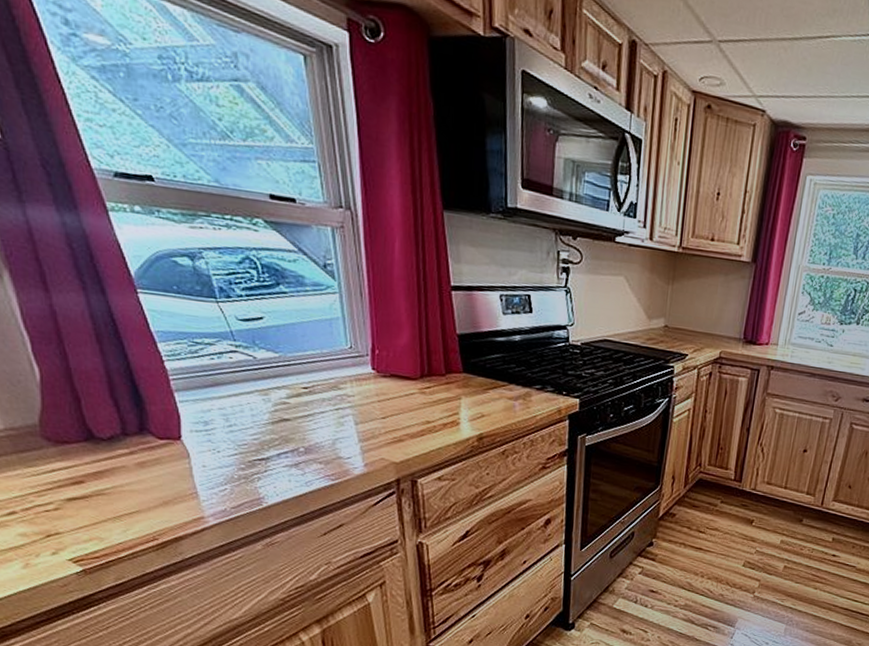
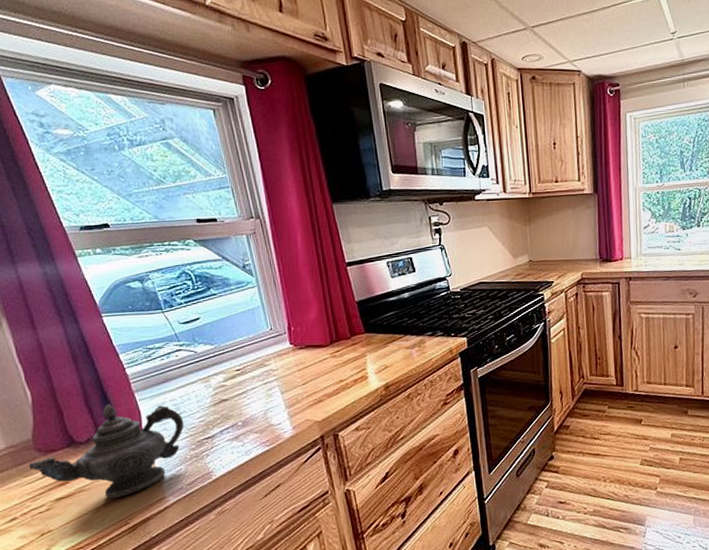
teapot: none [34,400,234,510] -> present [29,405,184,499]

